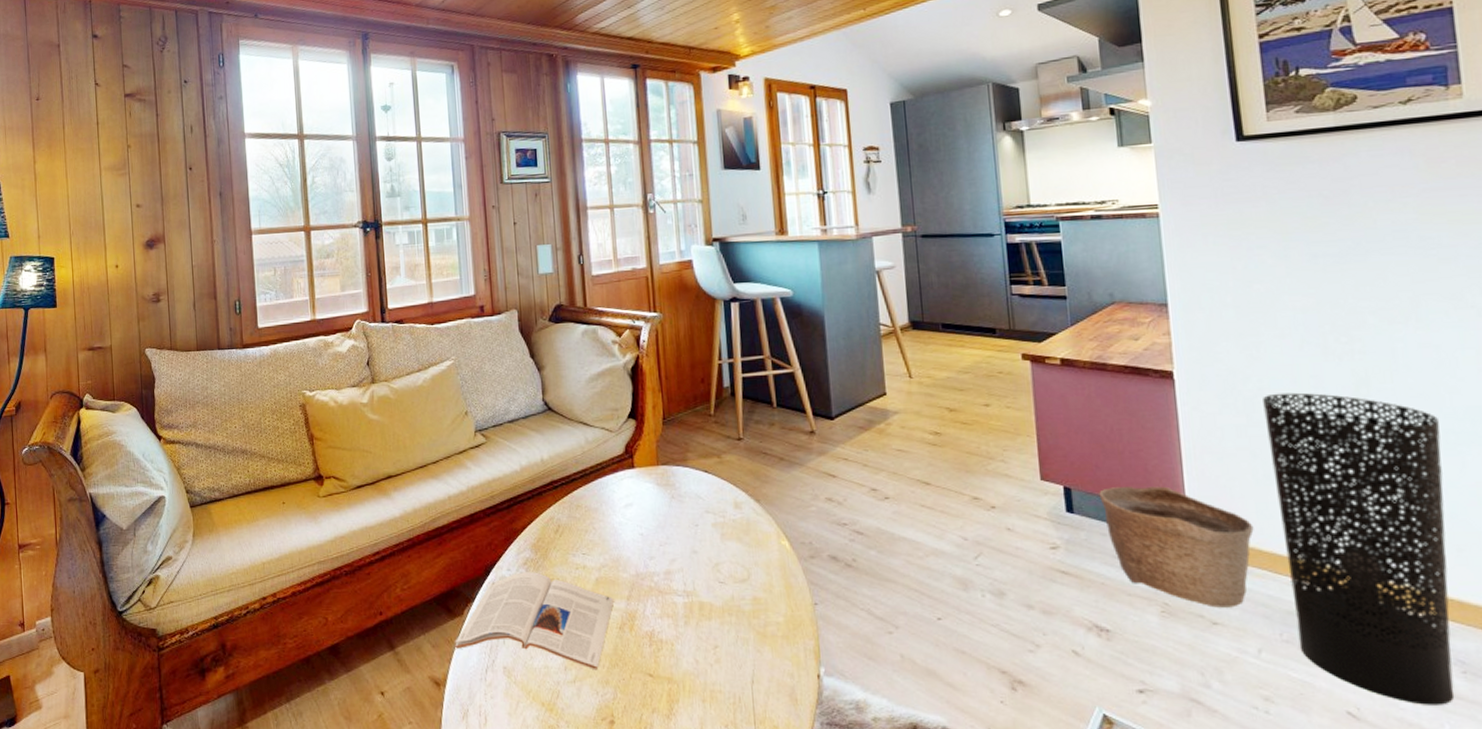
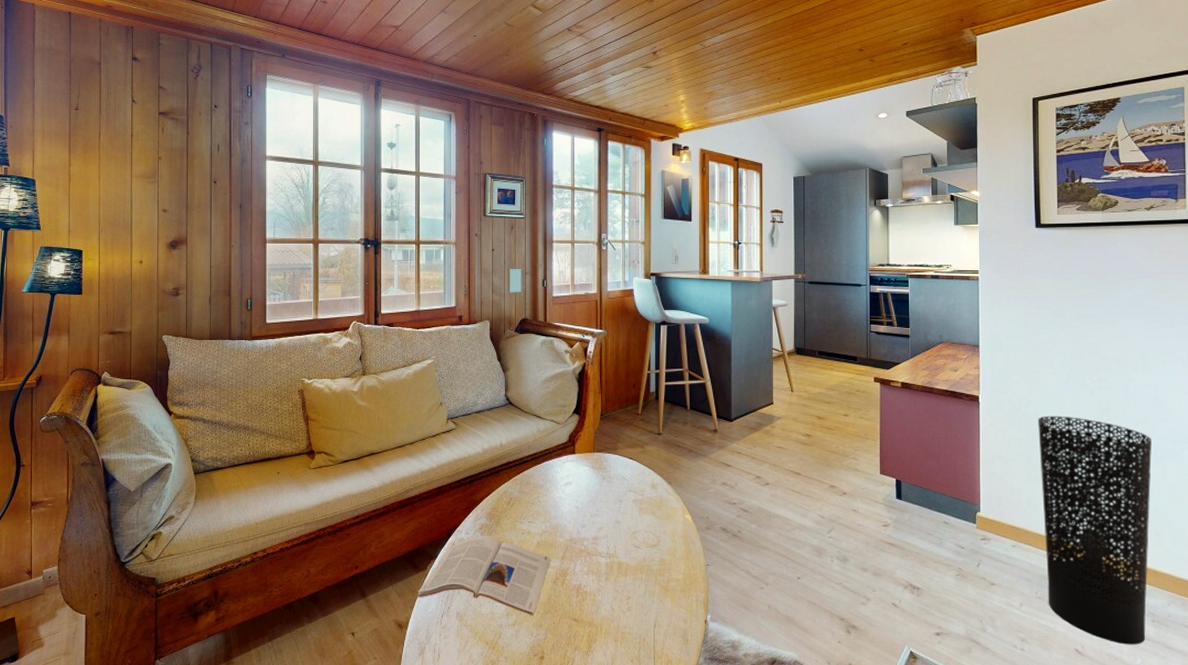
basket: present [1099,486,1254,608] -> none [920,481,1024,573]

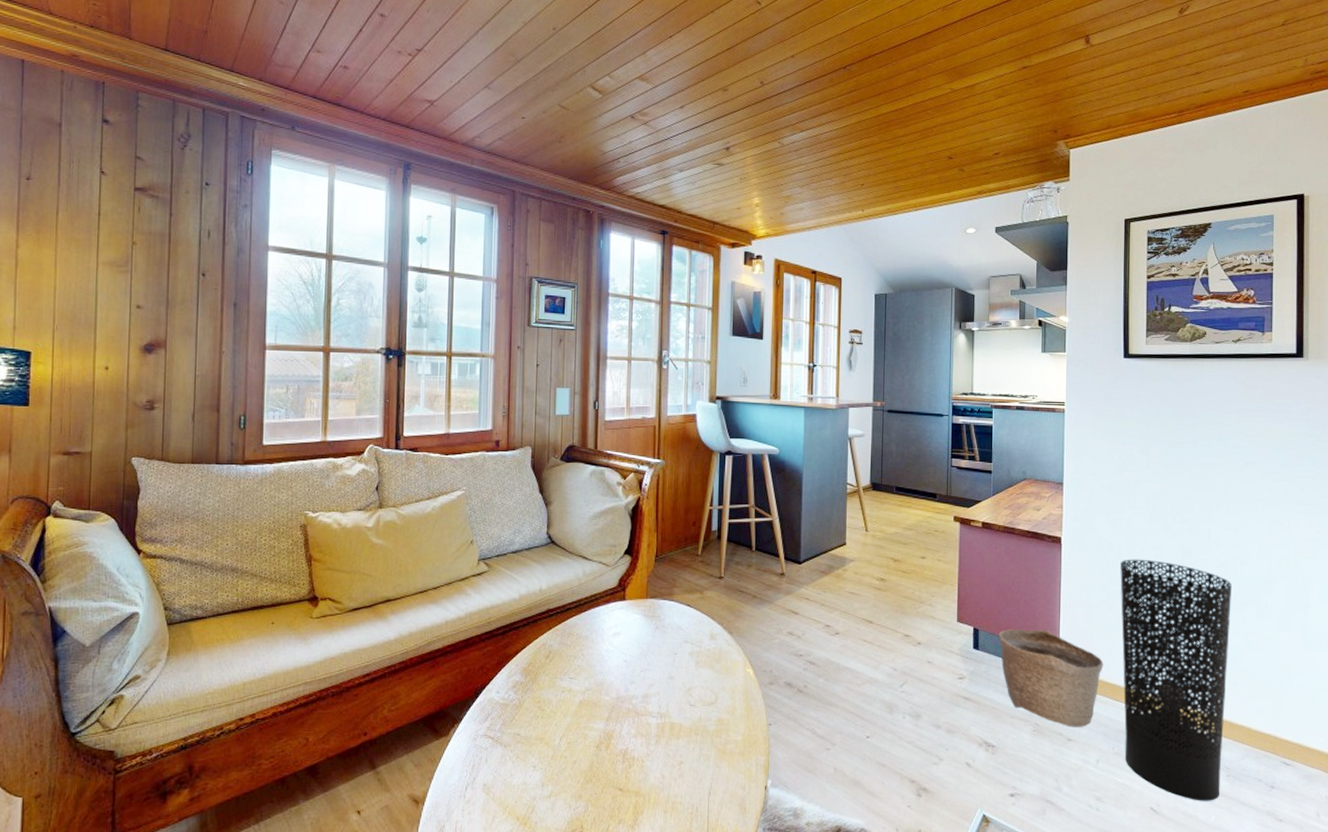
magazine: present [418,535,551,616] -> none [437,694,595,786]
basket: none [920,481,1024,573] -> present [999,629,1104,727]

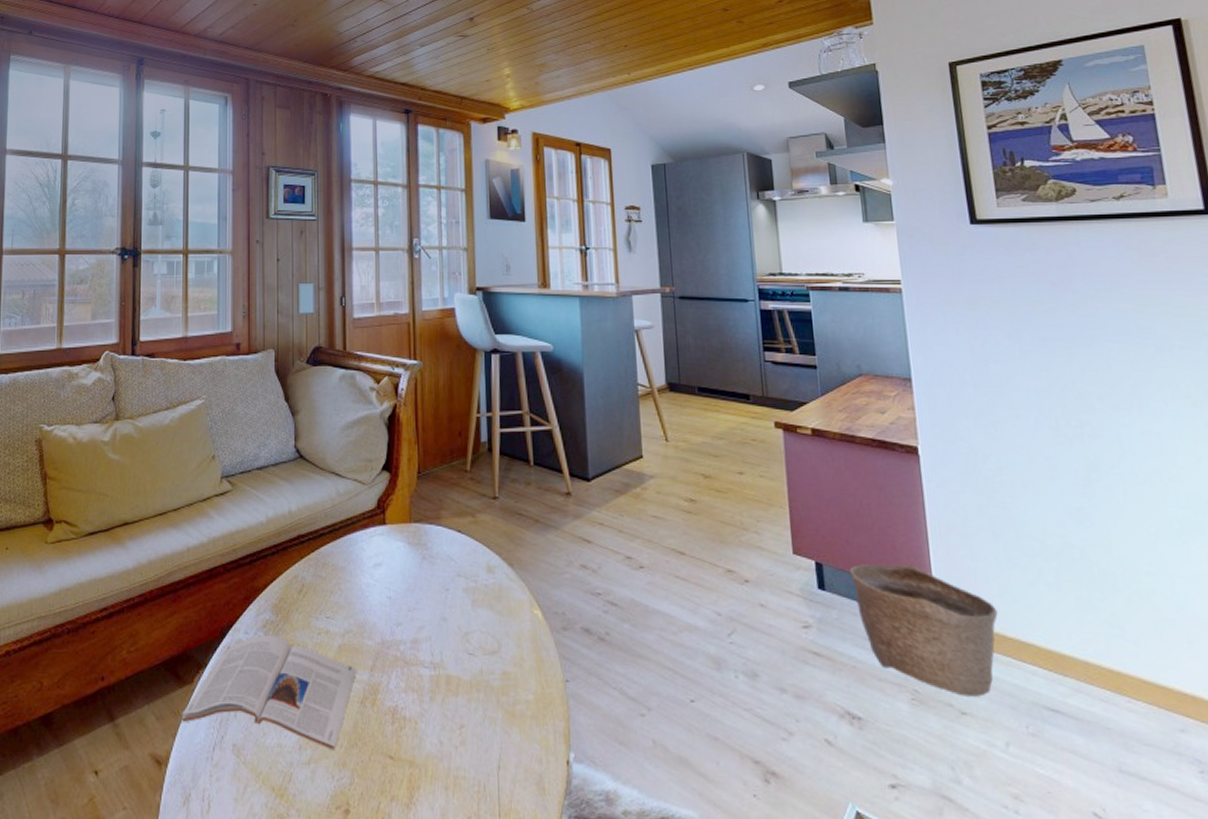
magazine: none [437,694,595,786] -> present [181,636,357,751]
umbrella stand: present [1120,559,1232,801] -> none [1002,474,1193,808]

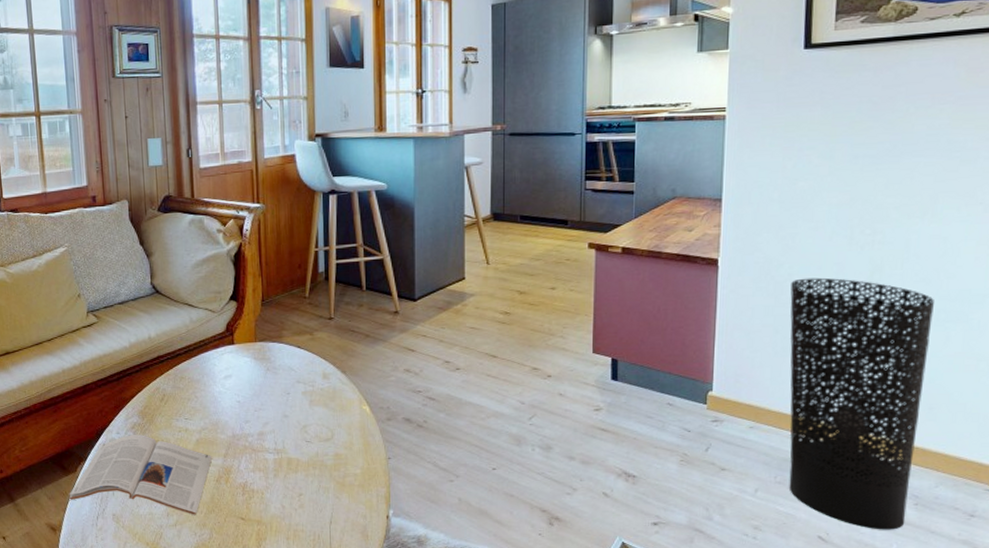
basket: present [849,564,998,697] -> none [641,357,767,457]
umbrella stand: none [1002,474,1193,808] -> present [789,277,934,530]

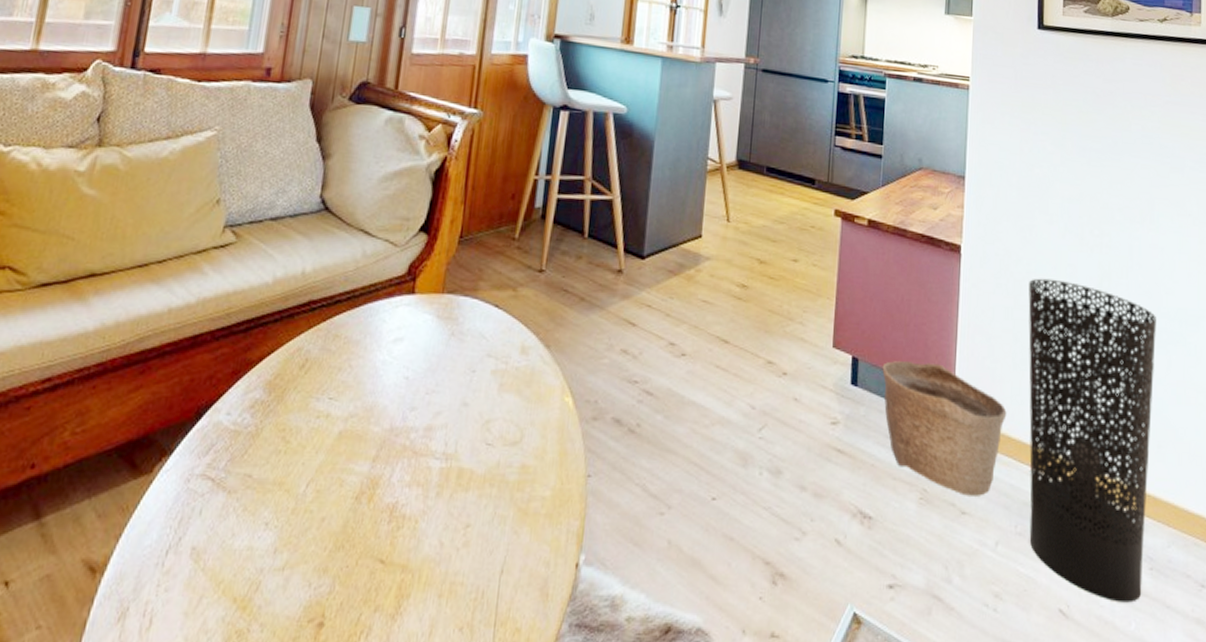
magazine: present [69,435,213,516] -> none [130,418,357,554]
basket: none [641,357,767,457] -> present [882,361,1007,496]

